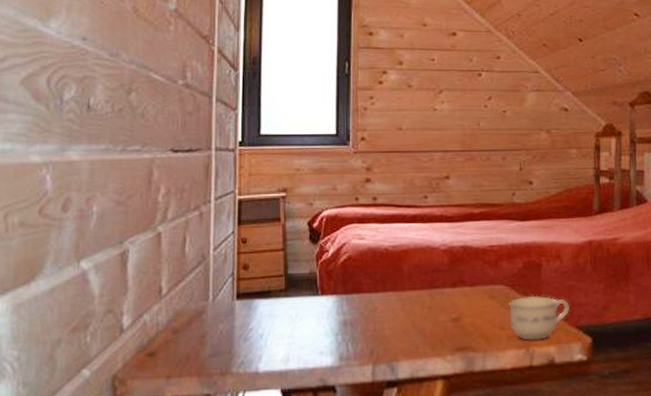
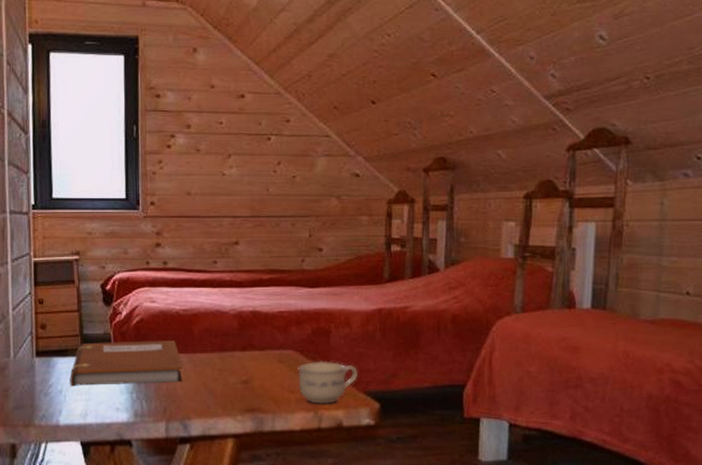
notebook: none [272,278,391,330] -> present [70,340,183,387]

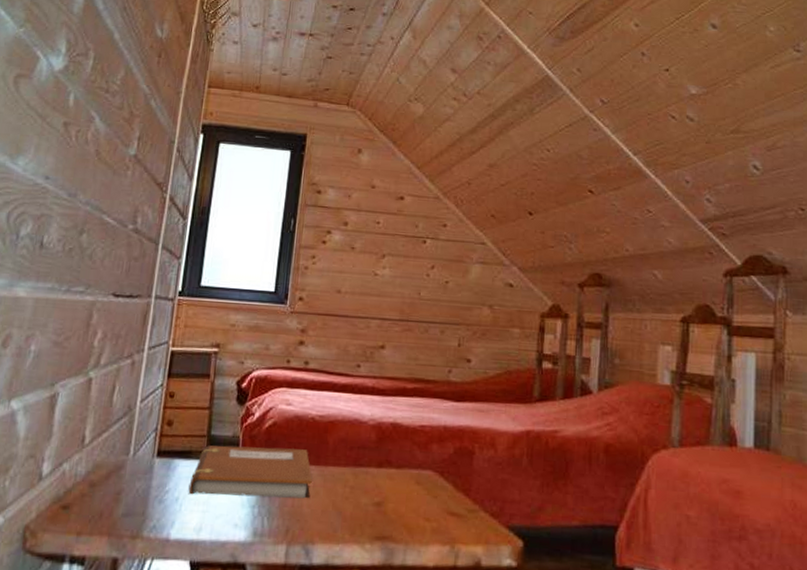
cup: present [298,361,359,404] -> none [435,485,502,538]

